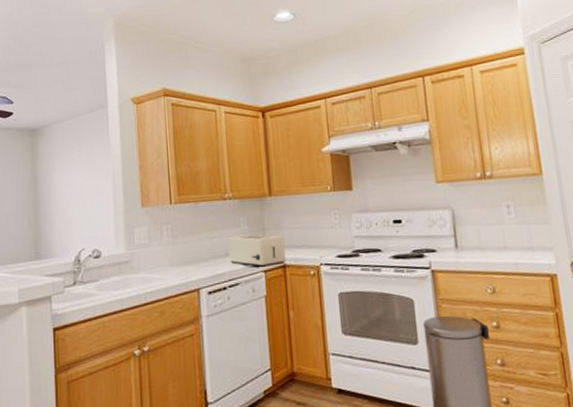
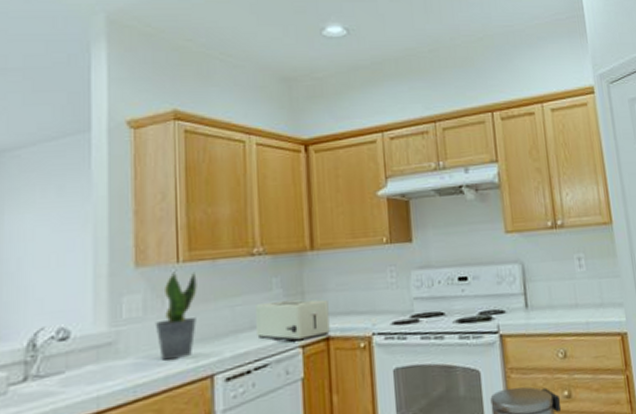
potted plant: none [157,211,186,276] -> present [154,271,197,360]

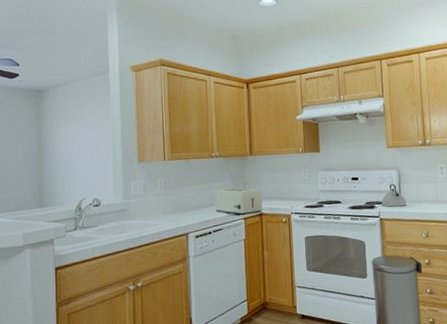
potted plant: present [154,271,197,360] -> none [151,166,177,222]
kettle: none [501,284,535,318] -> present [381,184,407,207]

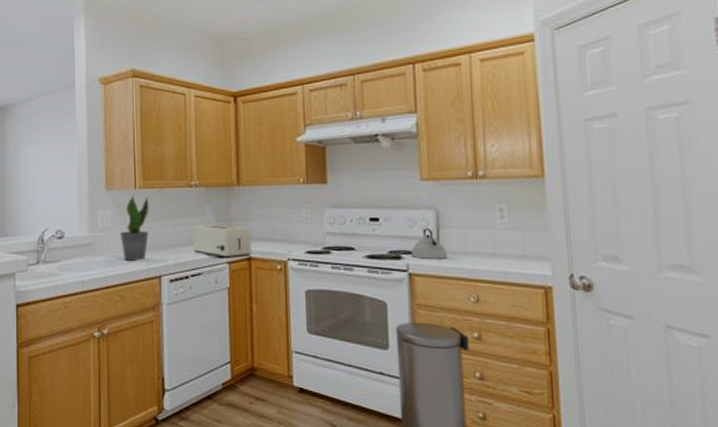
potted plant: none [151,166,177,222] -> present [119,195,149,261]

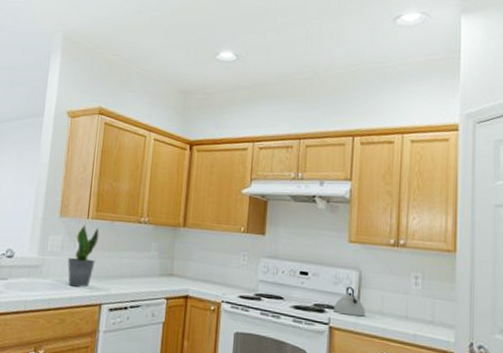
toaster: present [193,224,252,259] -> none [135,260,191,295]

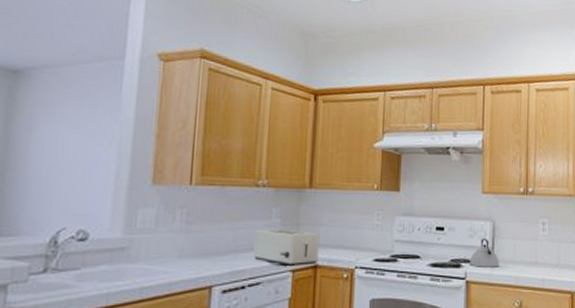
potted plant: present [67,224,99,288] -> none [164,192,206,269]
toaster: none [135,260,191,295] -> present [254,228,320,267]

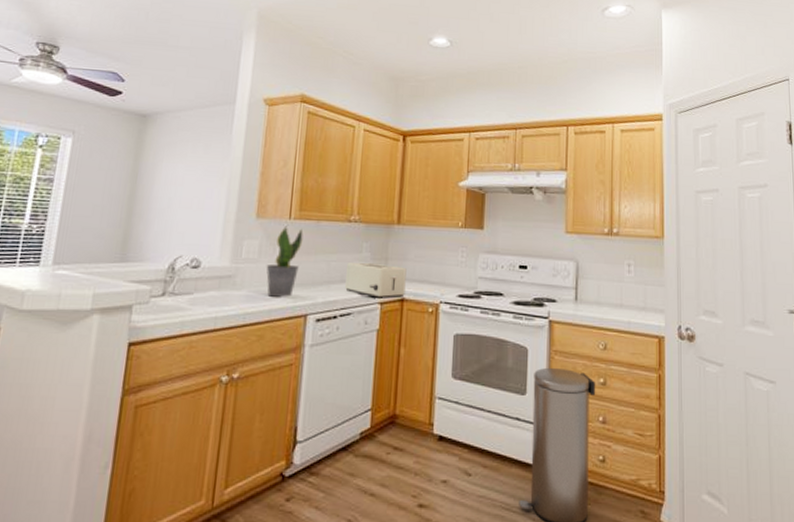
potted plant: none [164,192,206,269] -> present [266,226,303,297]
kettle: present [470,239,499,267] -> none [553,278,583,308]

